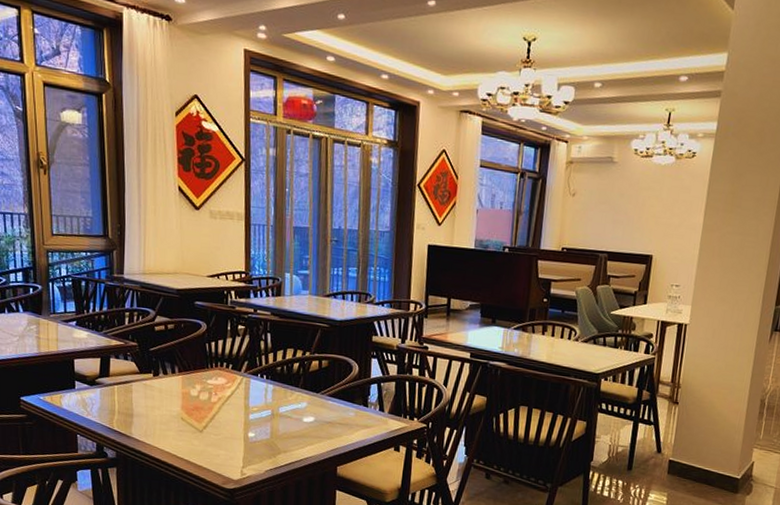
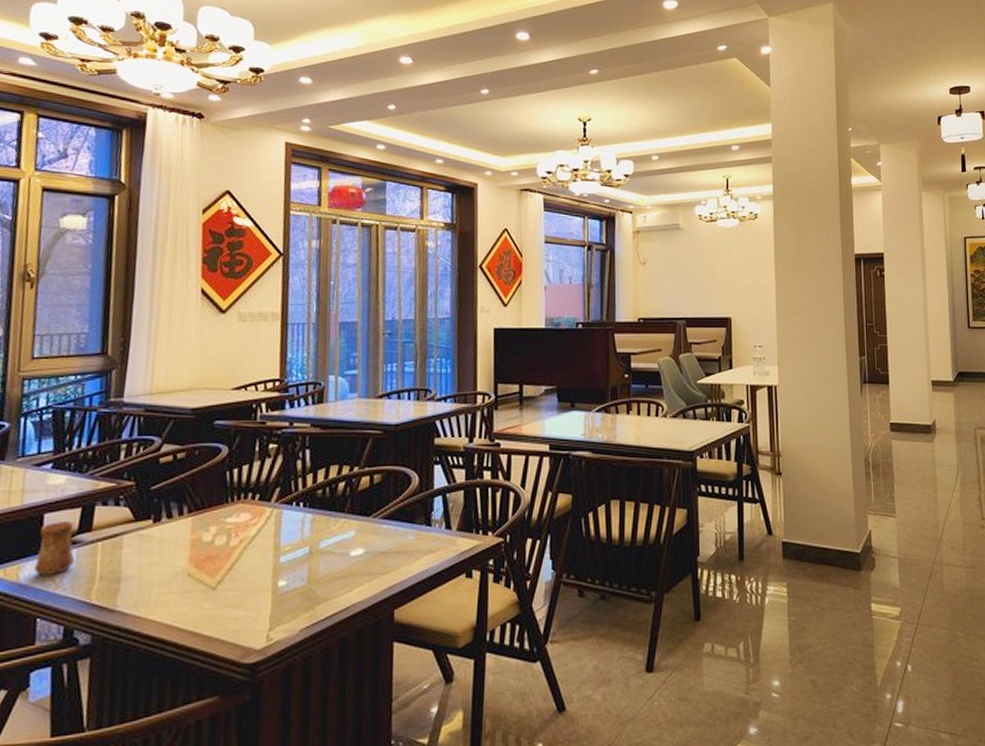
cup: none [72,366,100,406] -> present [34,521,75,576]

